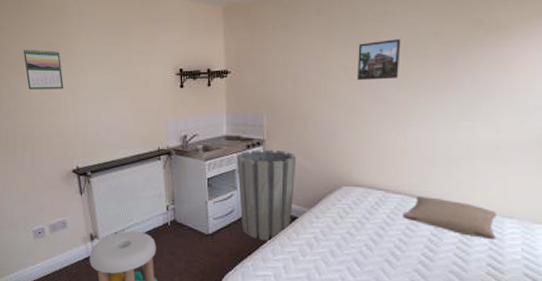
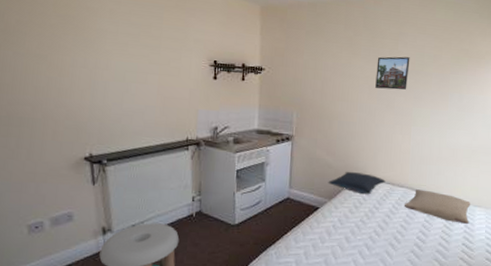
calendar: present [23,49,64,90] -> none [26,17,79,68]
trash can: present [236,149,297,241] -> none [266,144,321,230]
pillow: none [306,176,376,203] -> present [328,171,386,195]

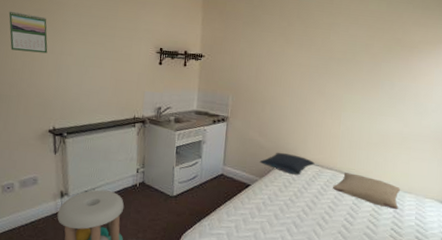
calendar: none [26,17,79,68] -> present [8,11,48,54]
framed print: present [375,56,410,90] -> none [307,45,342,77]

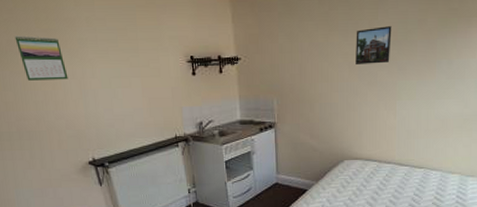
pillow: present [259,152,315,176] -> none [314,152,372,174]
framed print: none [307,45,342,77] -> present [356,26,392,64]
pillow: present [333,172,400,210] -> none [393,164,462,195]

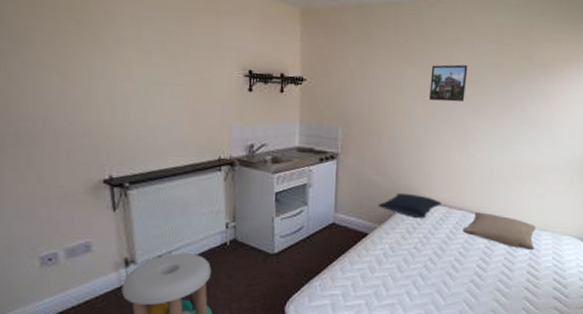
calendar: present [14,35,68,81] -> none [36,22,96,80]
pillow: none [314,152,372,174] -> present [377,192,442,219]
pillow: none [393,164,462,195] -> present [463,212,536,251]

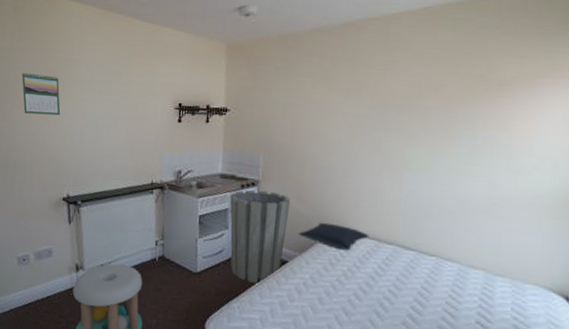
calendar: none [36,22,96,80] -> present [21,72,61,116]
trash can: none [308,163,370,259] -> present [229,190,291,284]
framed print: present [429,64,468,102] -> none [357,89,402,129]
pillow: present [463,212,536,251] -> none [394,248,488,298]

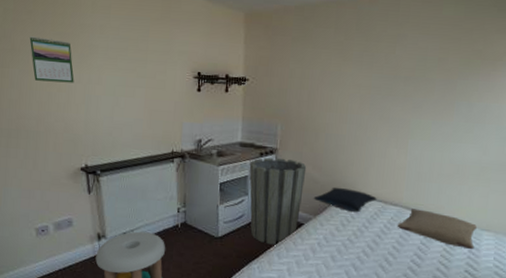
pillow: none [394,248,488,298] -> present [398,209,477,250]

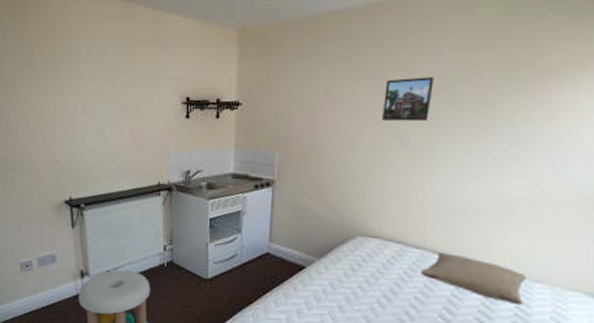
calendar: present [29,36,74,83] -> none [17,66,60,113]
trash can: present [249,157,307,245] -> none [242,190,309,291]
pillow: present [313,187,377,213] -> none [316,224,395,256]
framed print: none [368,61,410,99] -> present [382,77,434,122]

